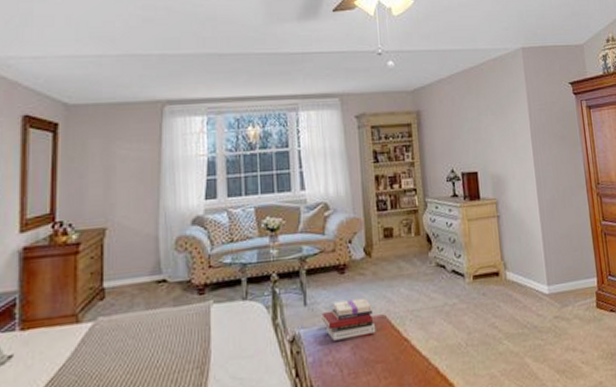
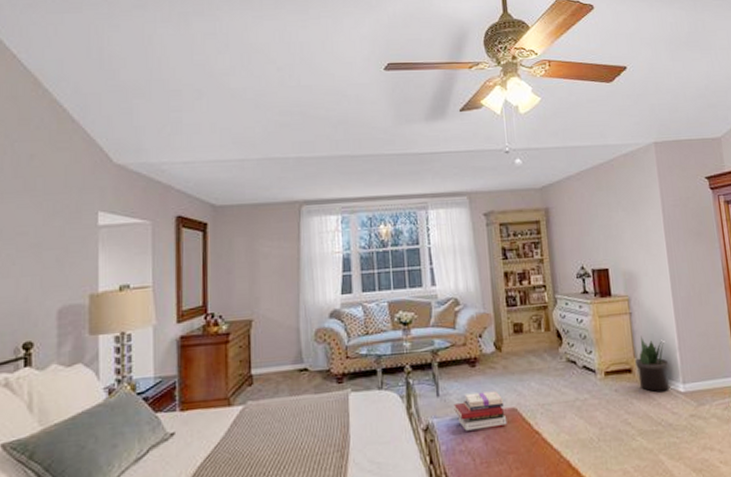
planter: none [502,239,536,295] -> present [635,336,671,392]

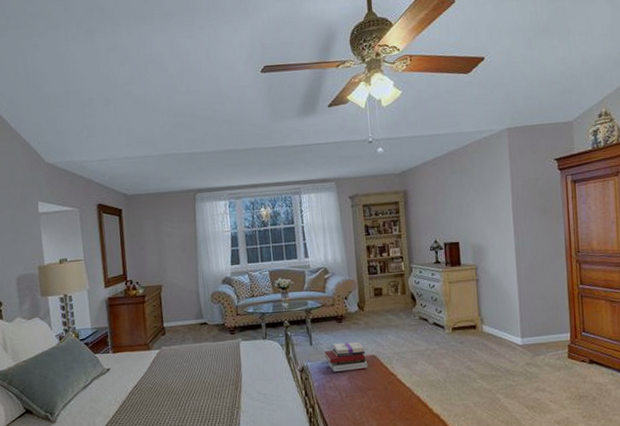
planter: present [635,336,671,392] -> none [480,298,510,345]

